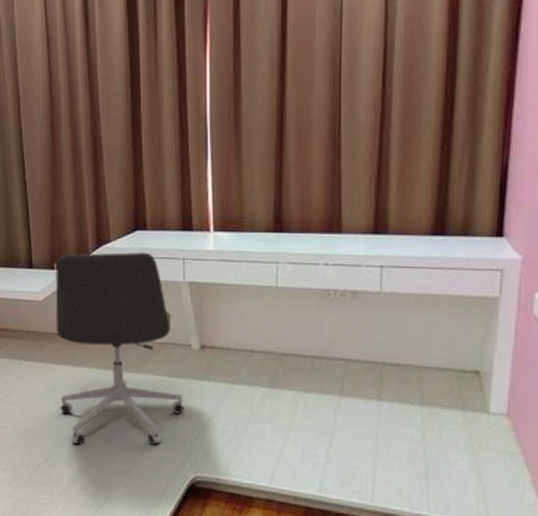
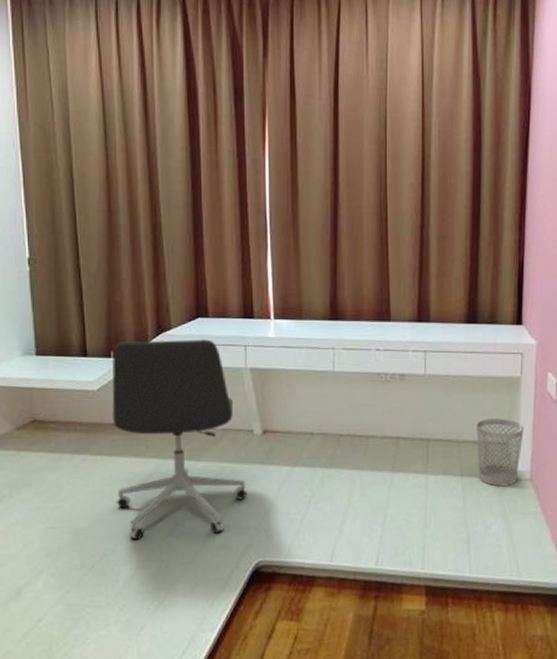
wastebasket: none [441,343,501,421] -> present [477,418,524,487]

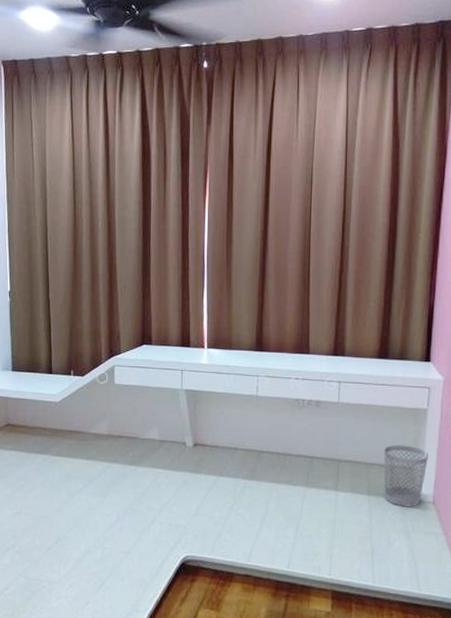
office chair: present [111,339,248,540] -> none [70,363,179,530]

